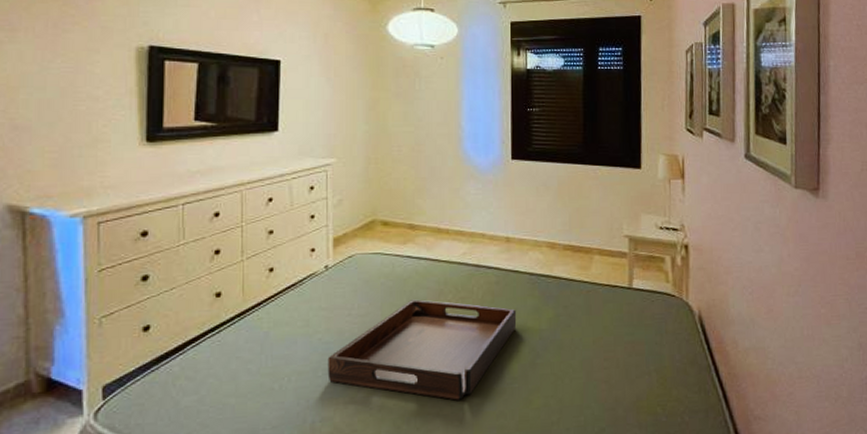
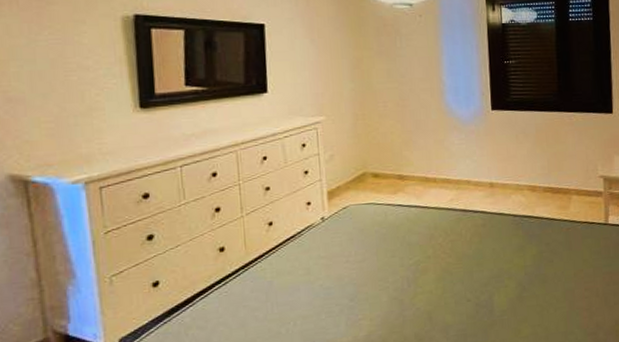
serving tray: present [327,299,517,400] -> none [329,244,504,334]

